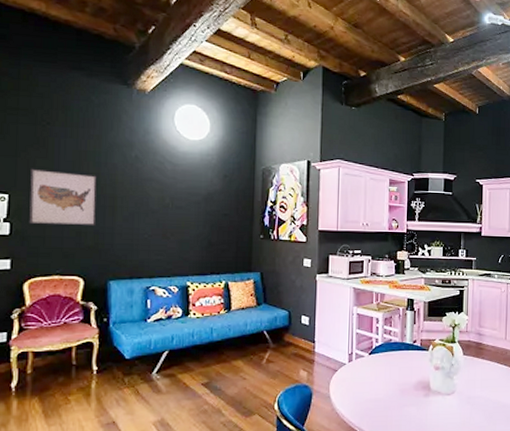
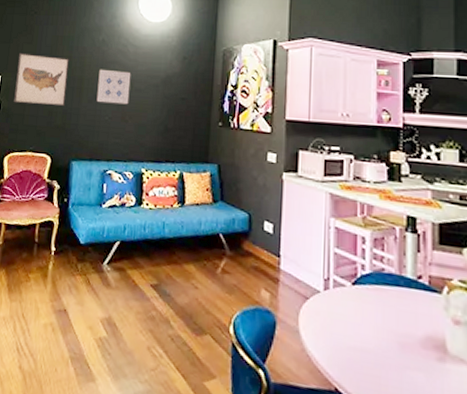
wall art: none [133,186,170,222] -> present [96,69,131,105]

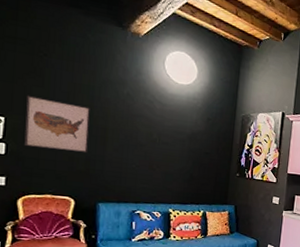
wall art: present [96,69,131,105] -> none [122,121,158,155]

